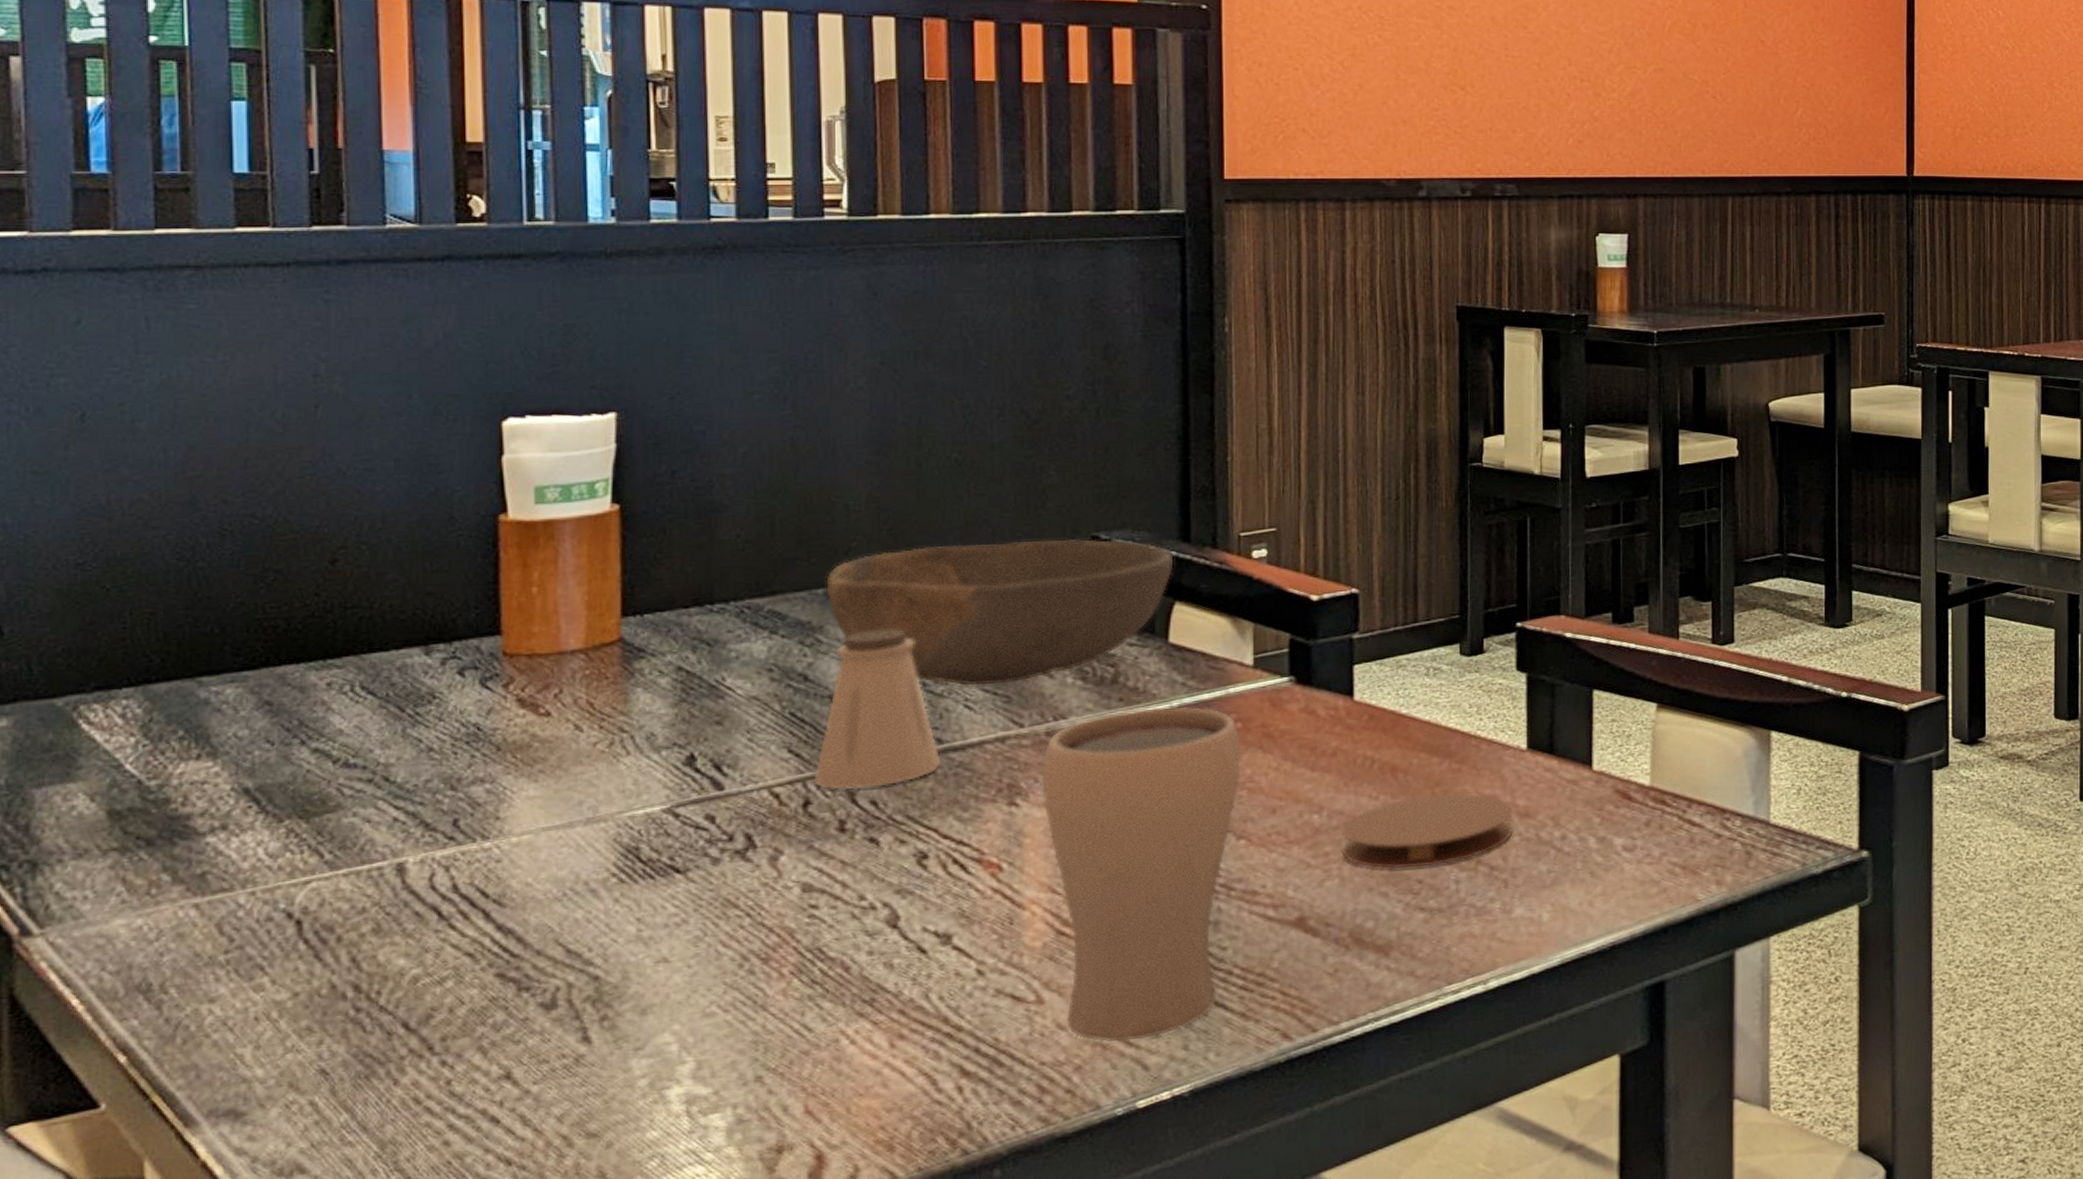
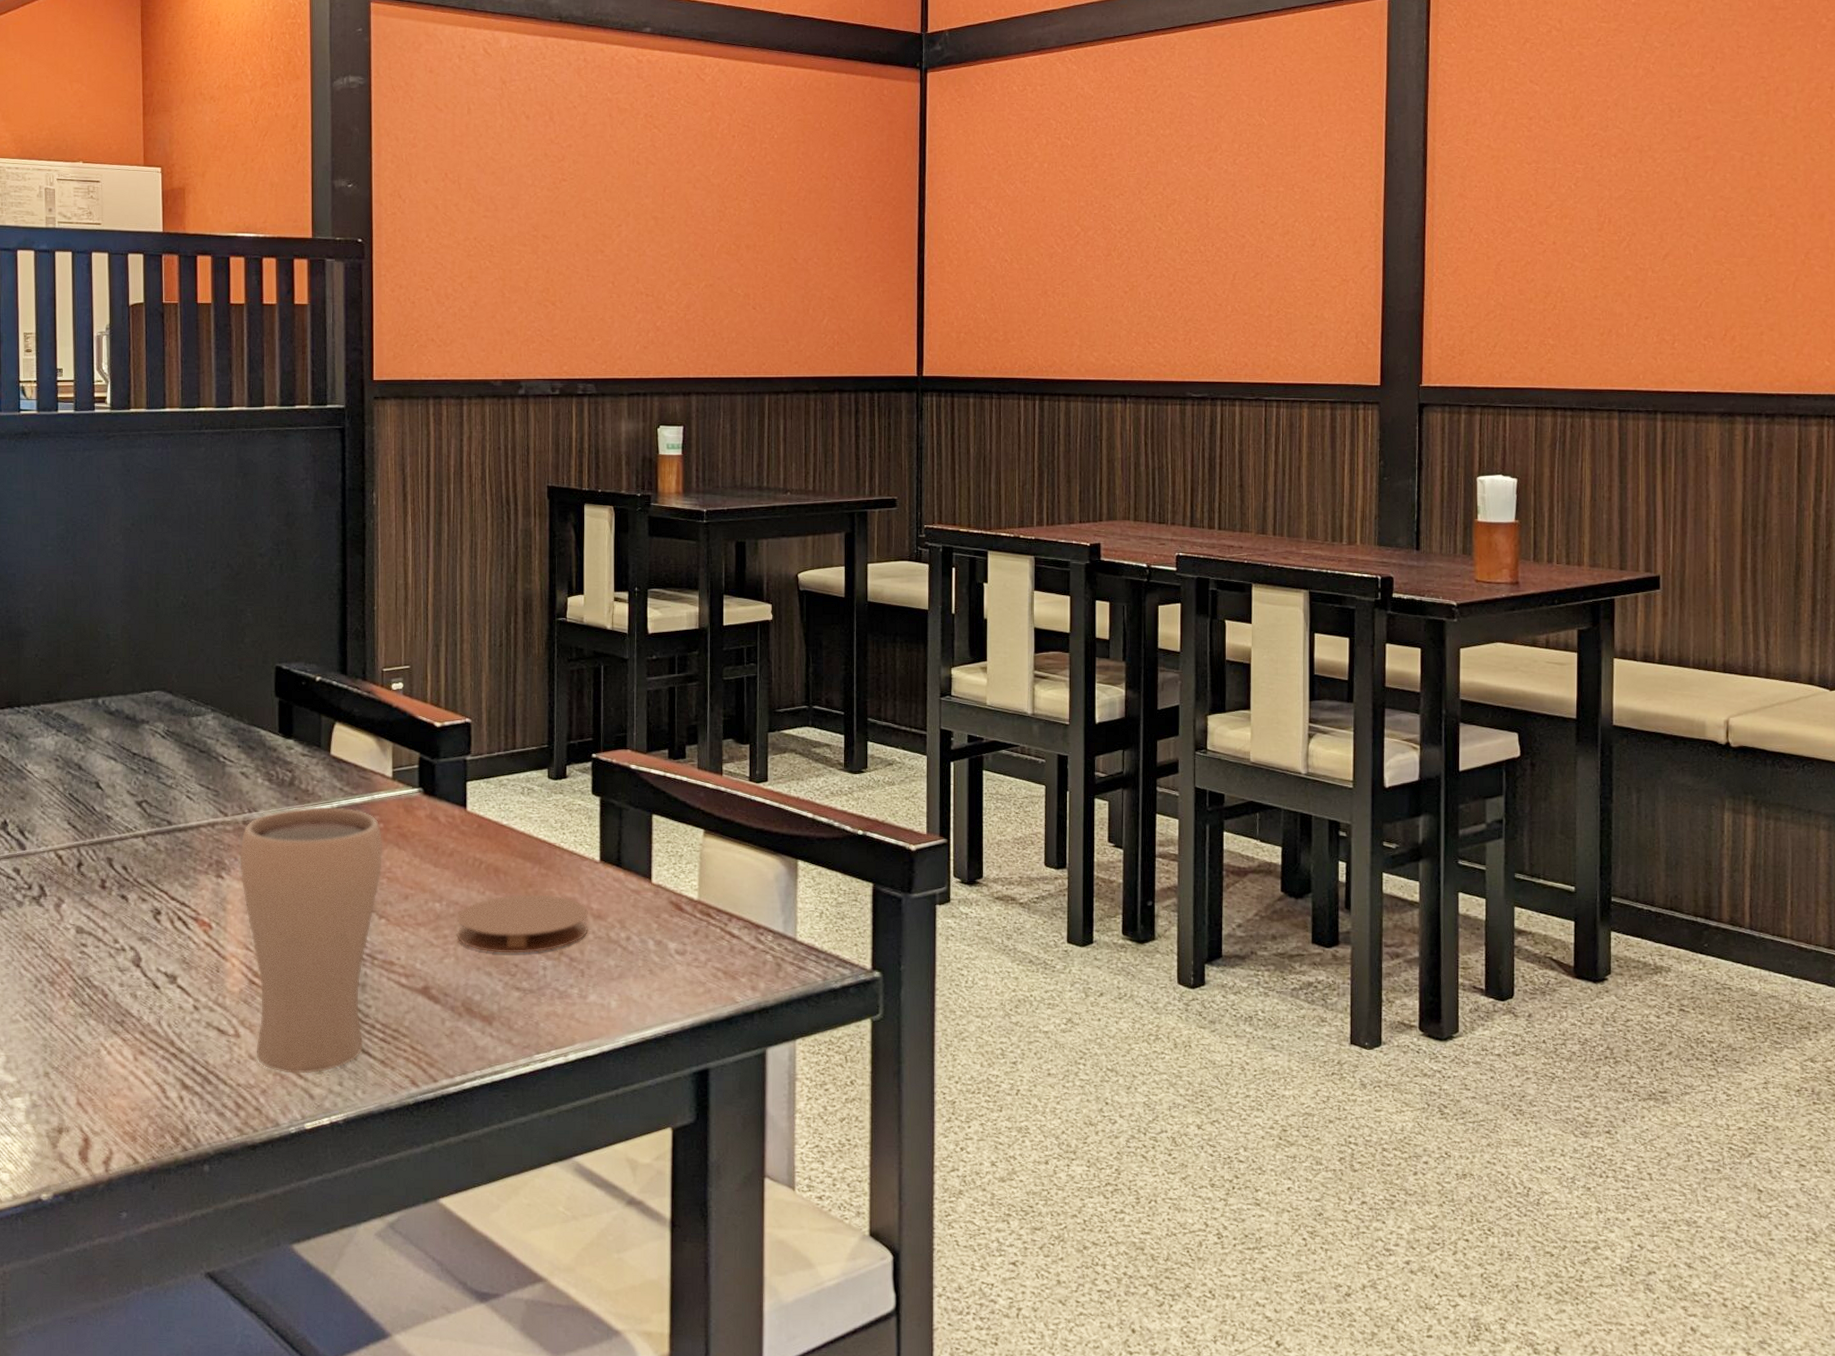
saltshaker: present [813,629,941,790] -> none [84,732,170,857]
bowl: present [826,539,1174,686] -> none [94,668,335,781]

